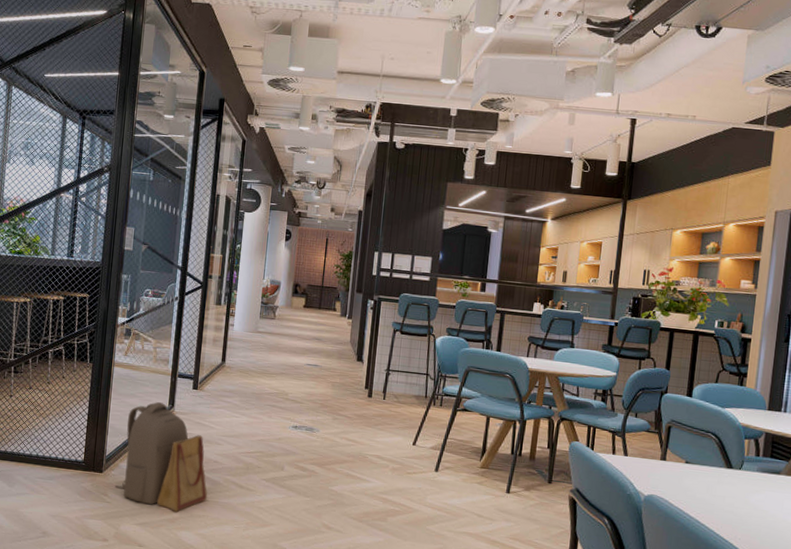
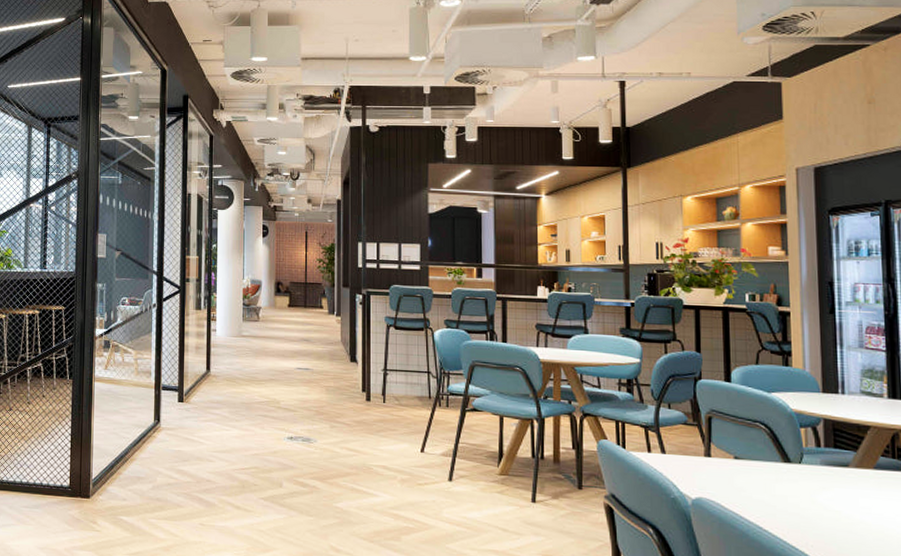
backpack: present [114,402,189,505] -> none [103,418,178,532]
shopping bag: present [157,435,208,512] -> none [149,452,203,539]

